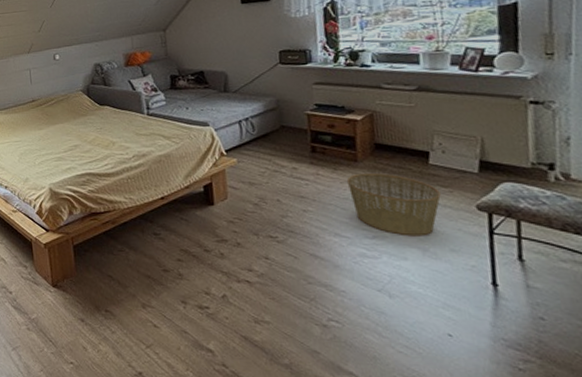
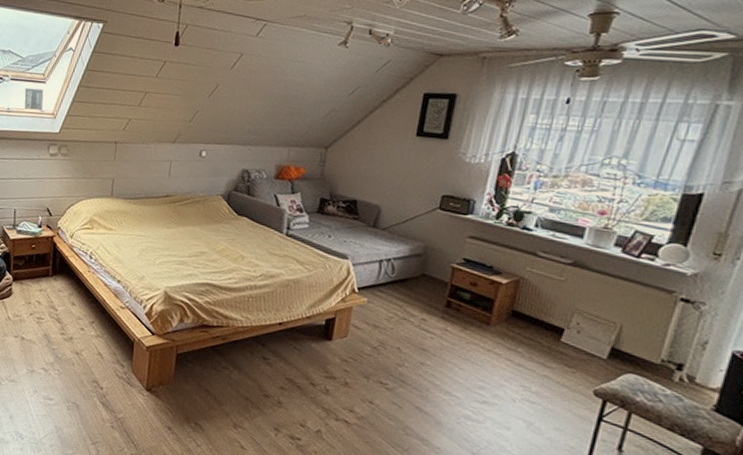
basket: present [346,172,441,237] -> none [472,337,563,410]

